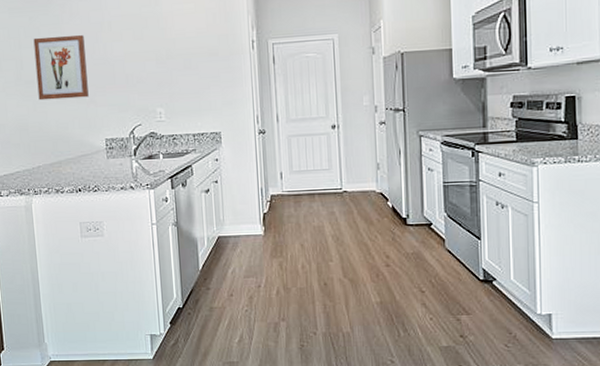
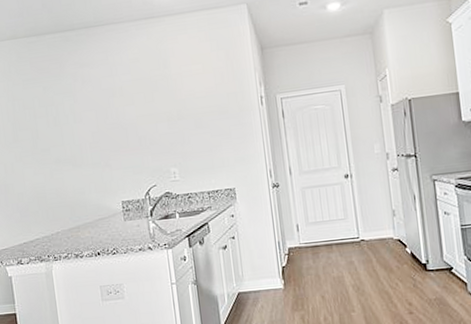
wall art: present [33,35,89,101] -> none [47,101,104,168]

